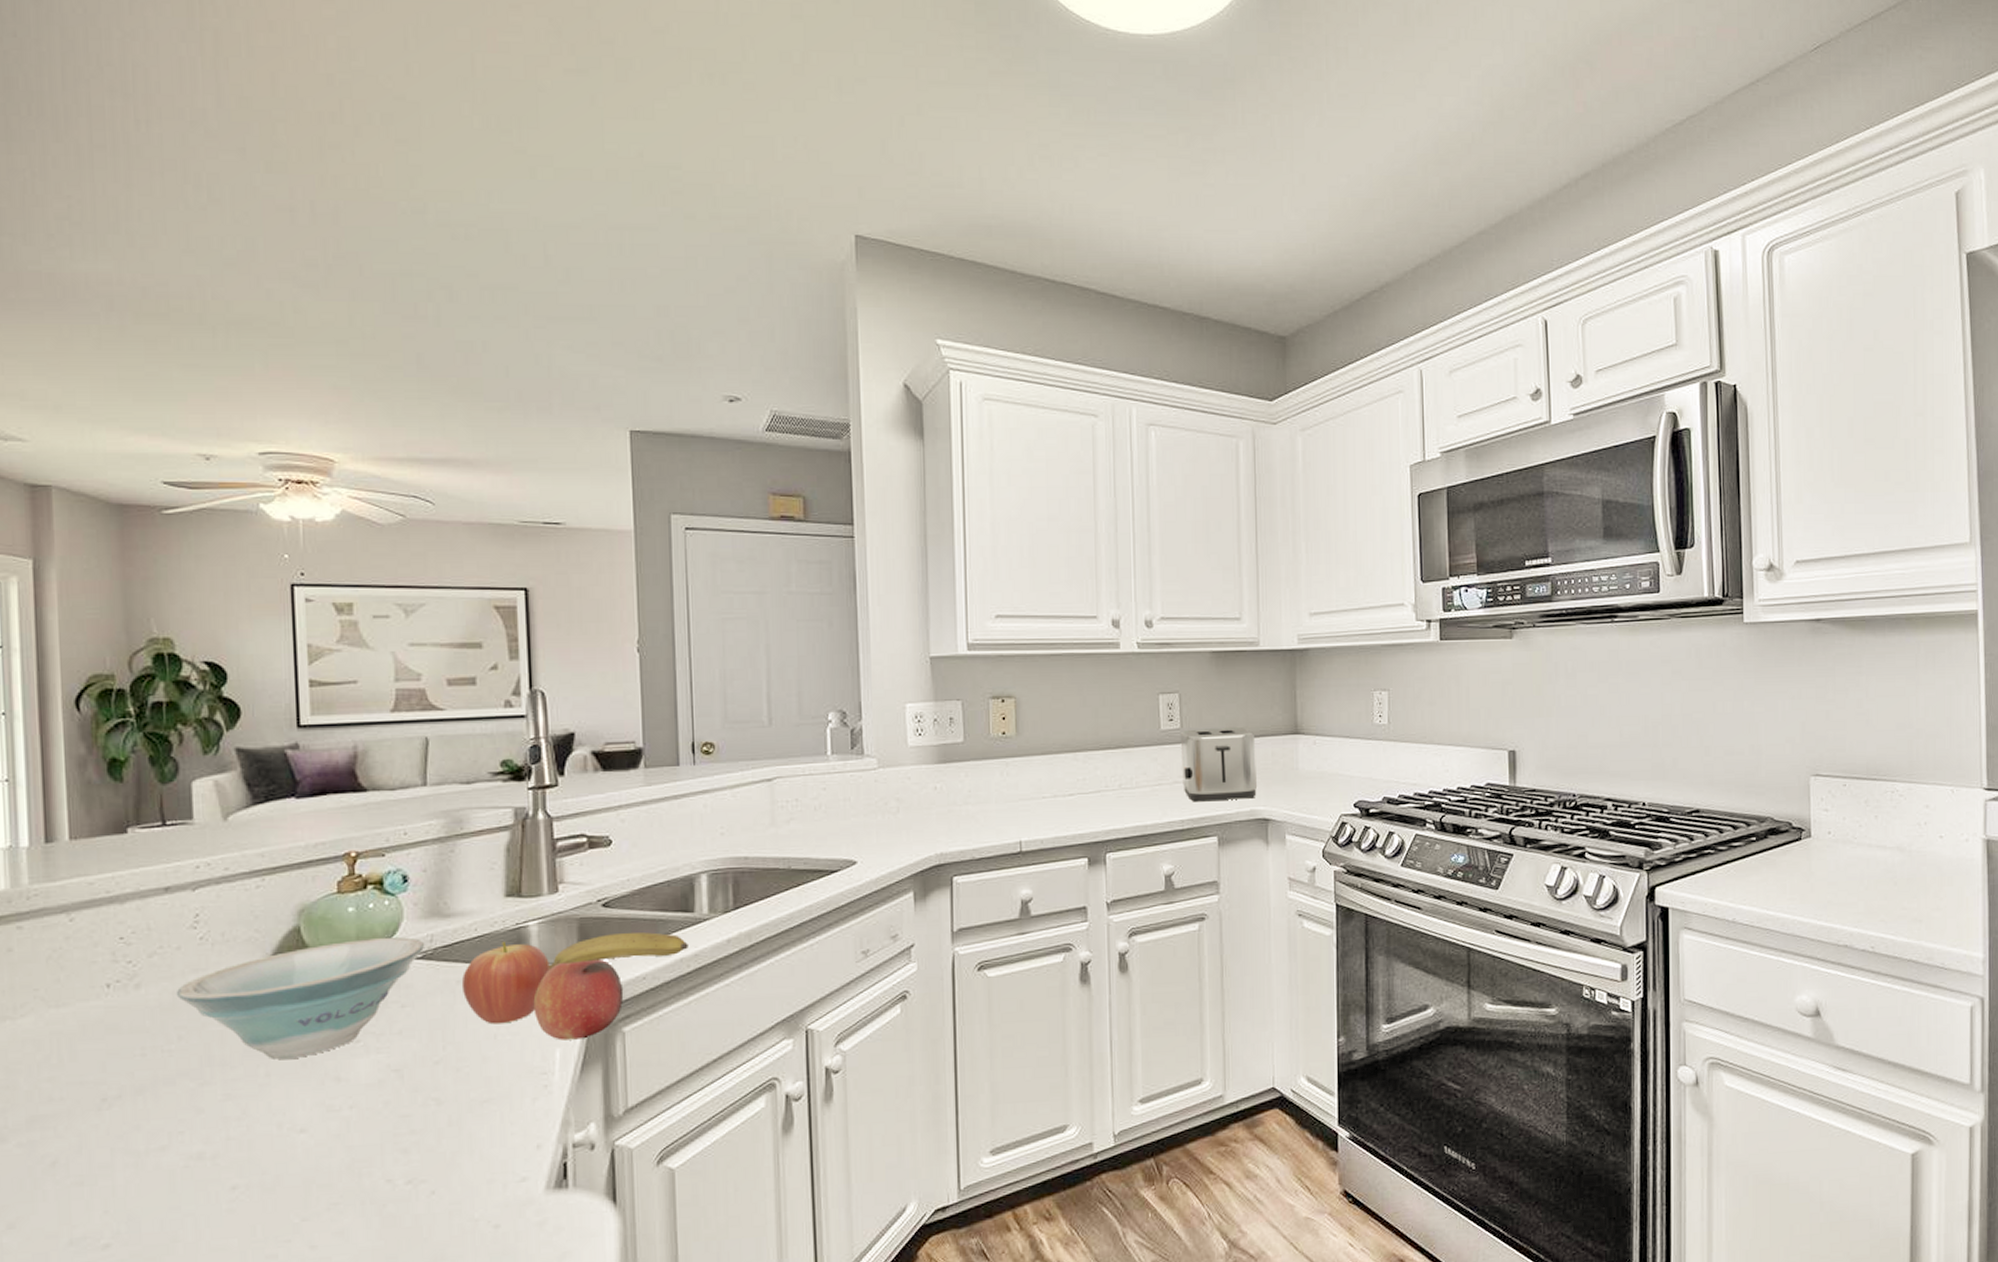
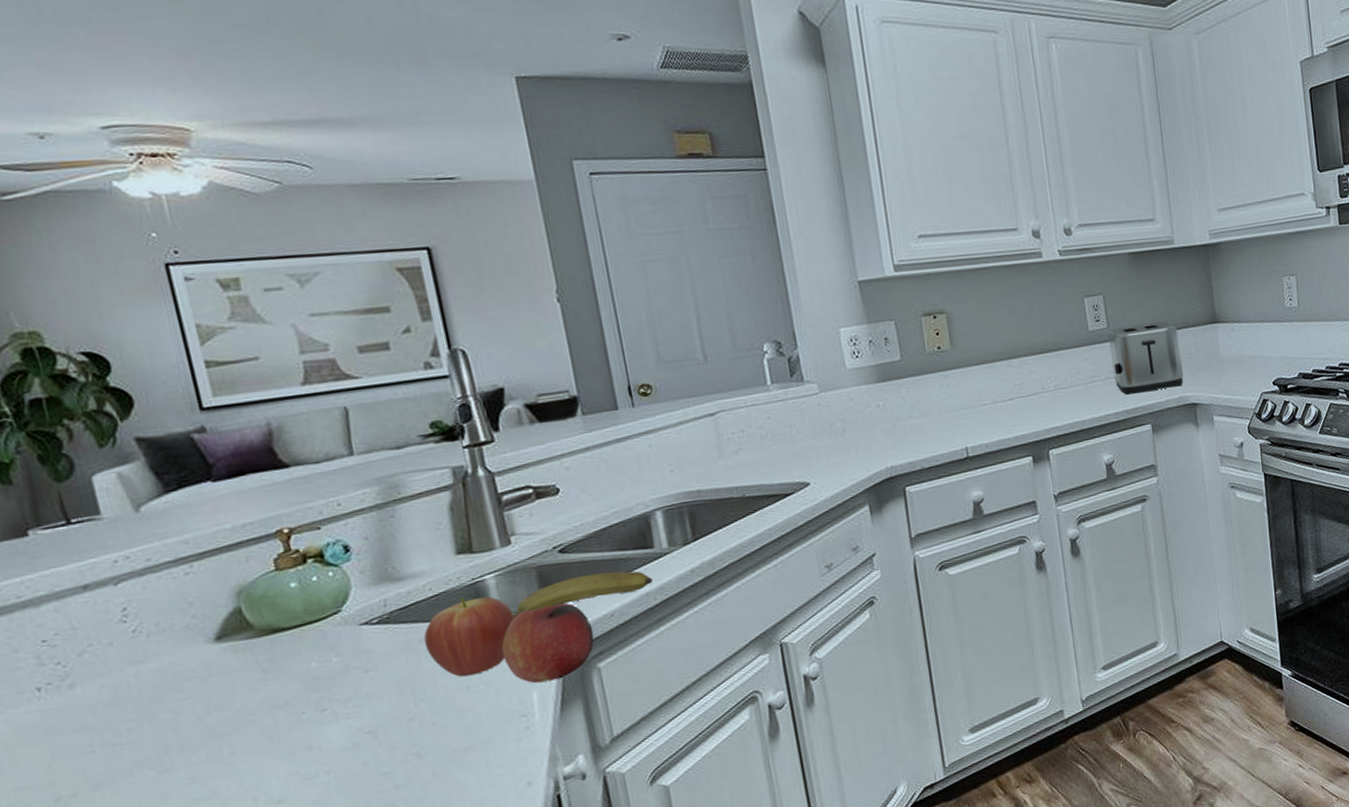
bowl: present [176,937,424,1060] -> none [116,605,379,738]

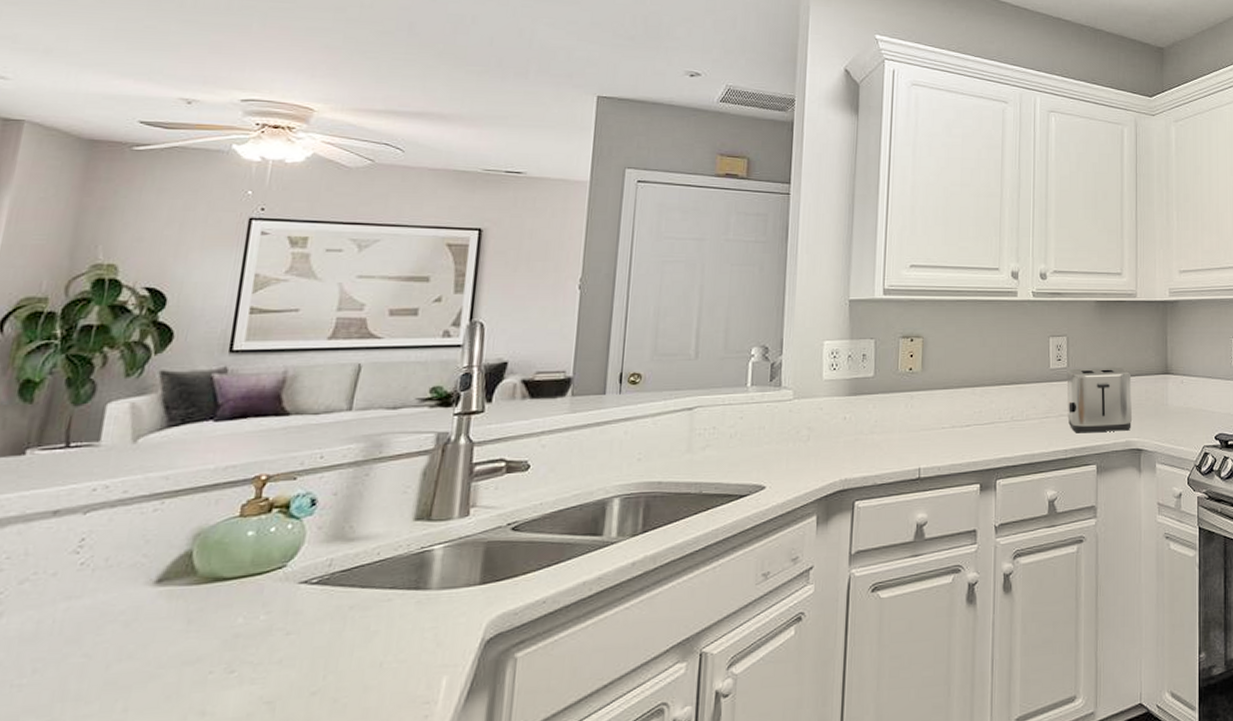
fruit: present [423,596,514,677] -> none [353,565,450,652]
fruit: present [501,602,594,683] -> none [425,583,522,668]
fruit: present [512,571,653,619] -> none [447,556,593,595]

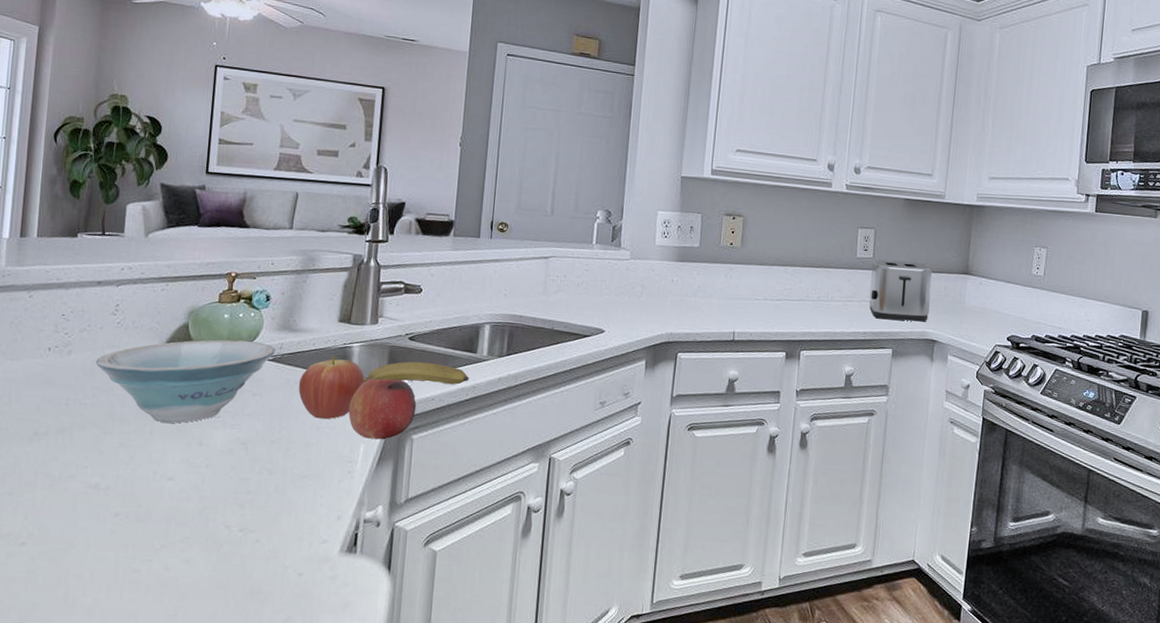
bowl: none [40,562,322,694] -> present [95,339,275,424]
fruit: none [353,565,450,652] -> present [298,355,365,420]
fruit: none [425,583,522,668] -> present [348,378,417,440]
fruit: none [447,556,593,595] -> present [363,361,469,385]

